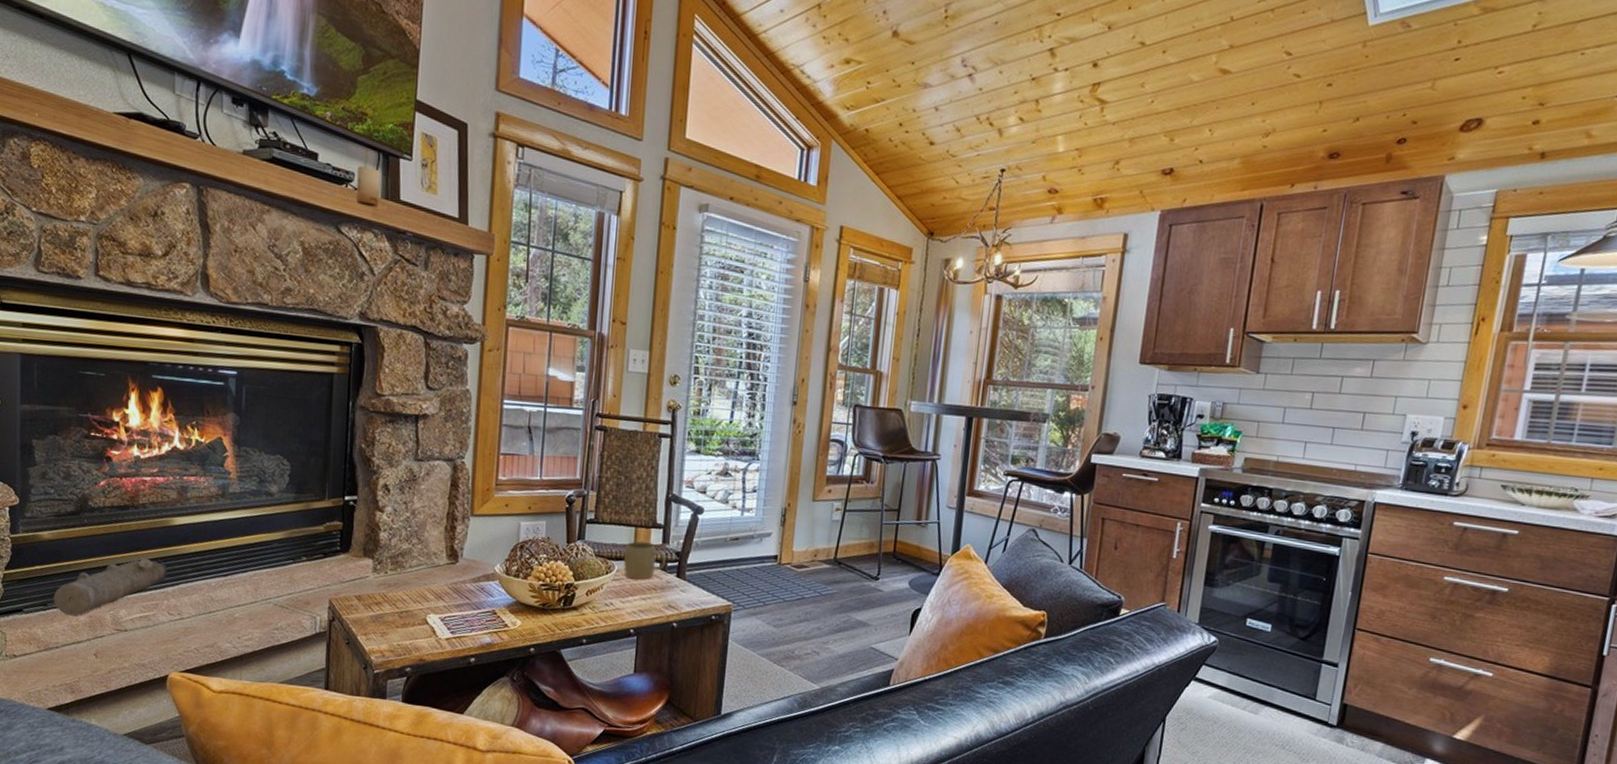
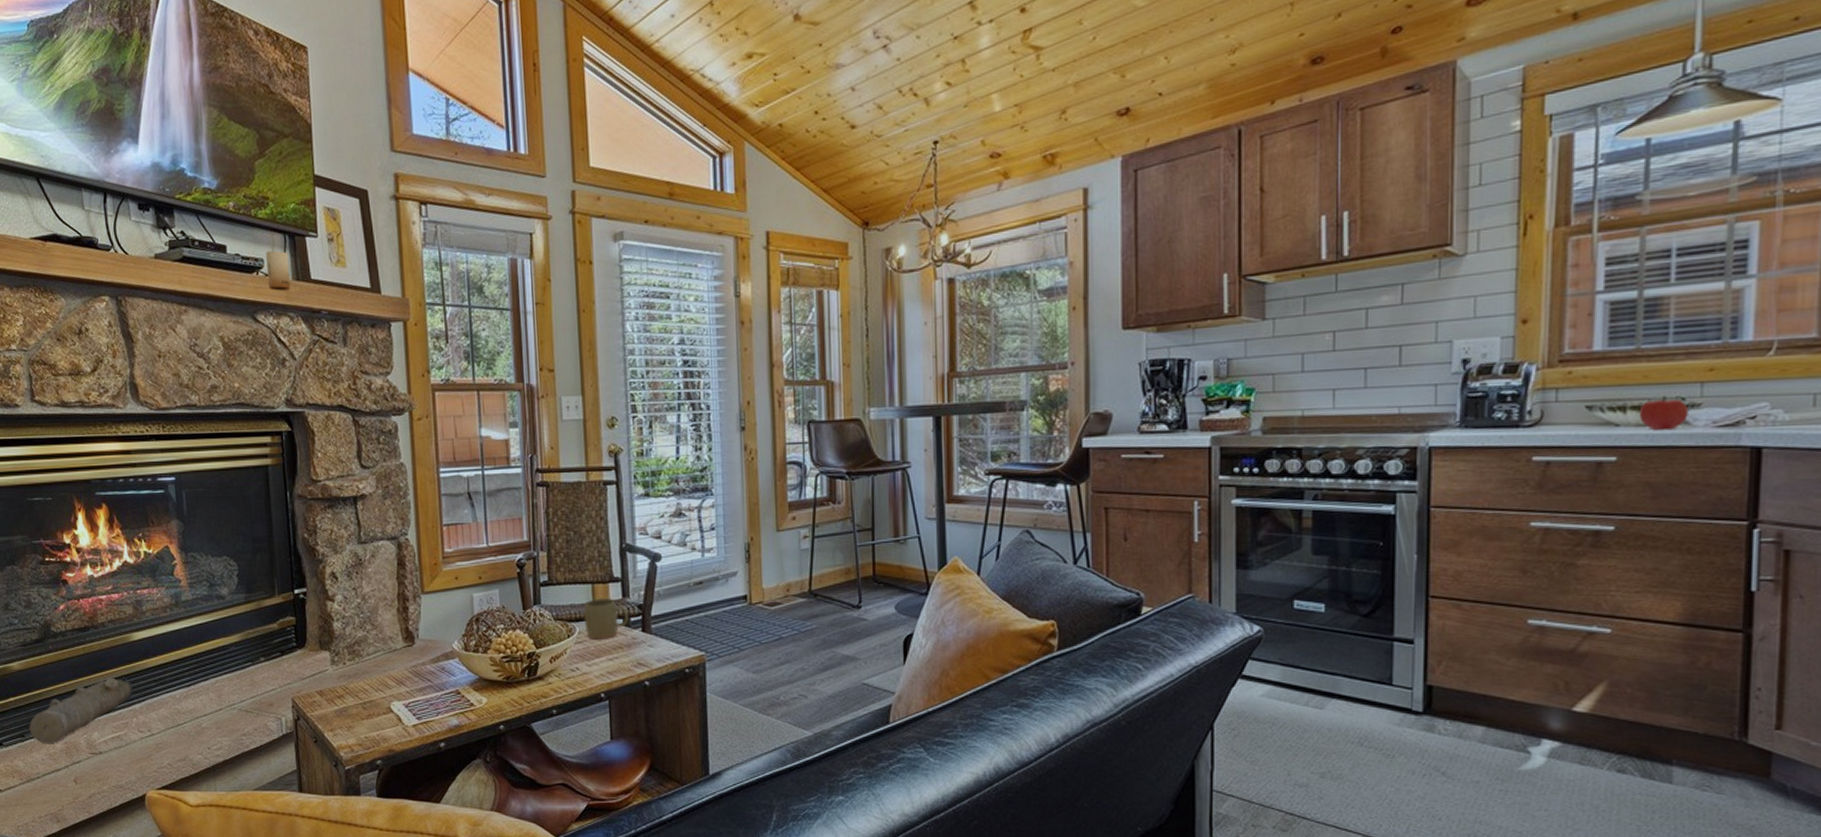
fruit: none [1540,486,1579,515] -> present [1638,396,1688,431]

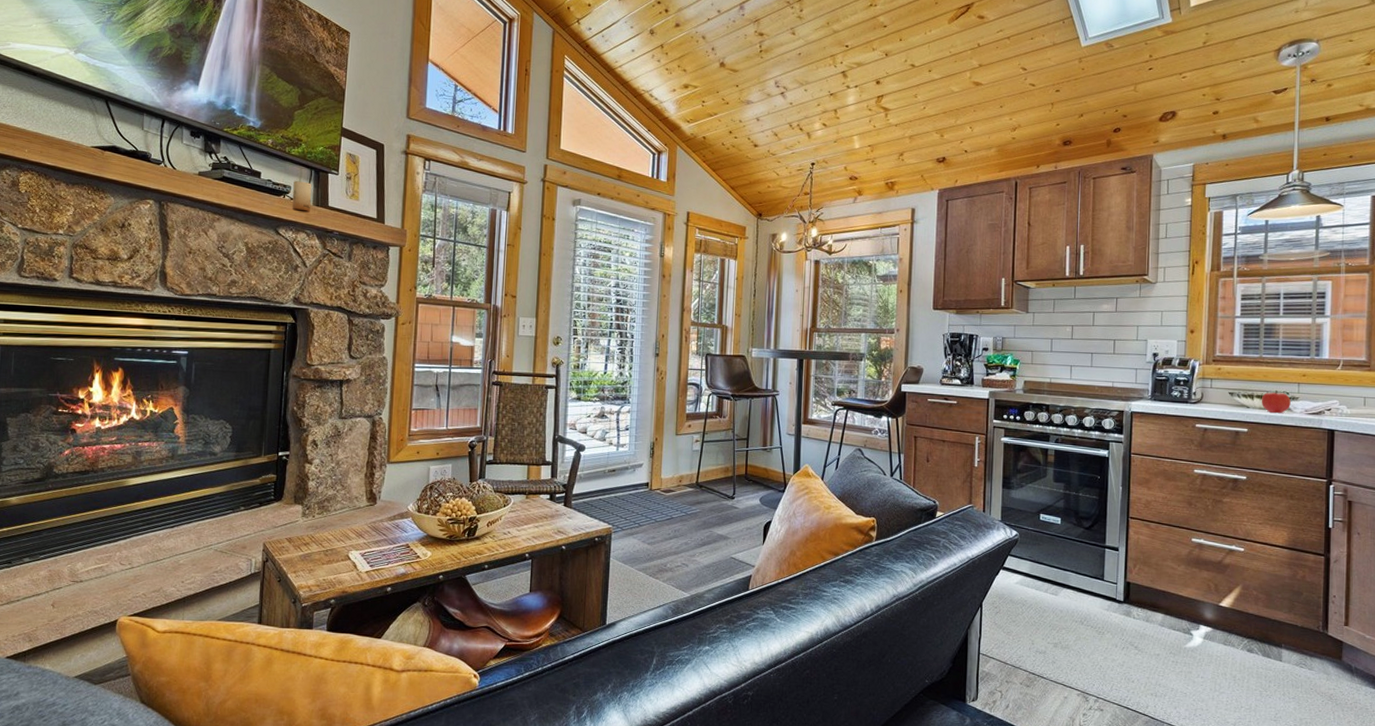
decorative log: present [29,676,134,744] -> none [17,514,122,571]
mug: present [583,599,629,639] -> none [518,477,555,510]

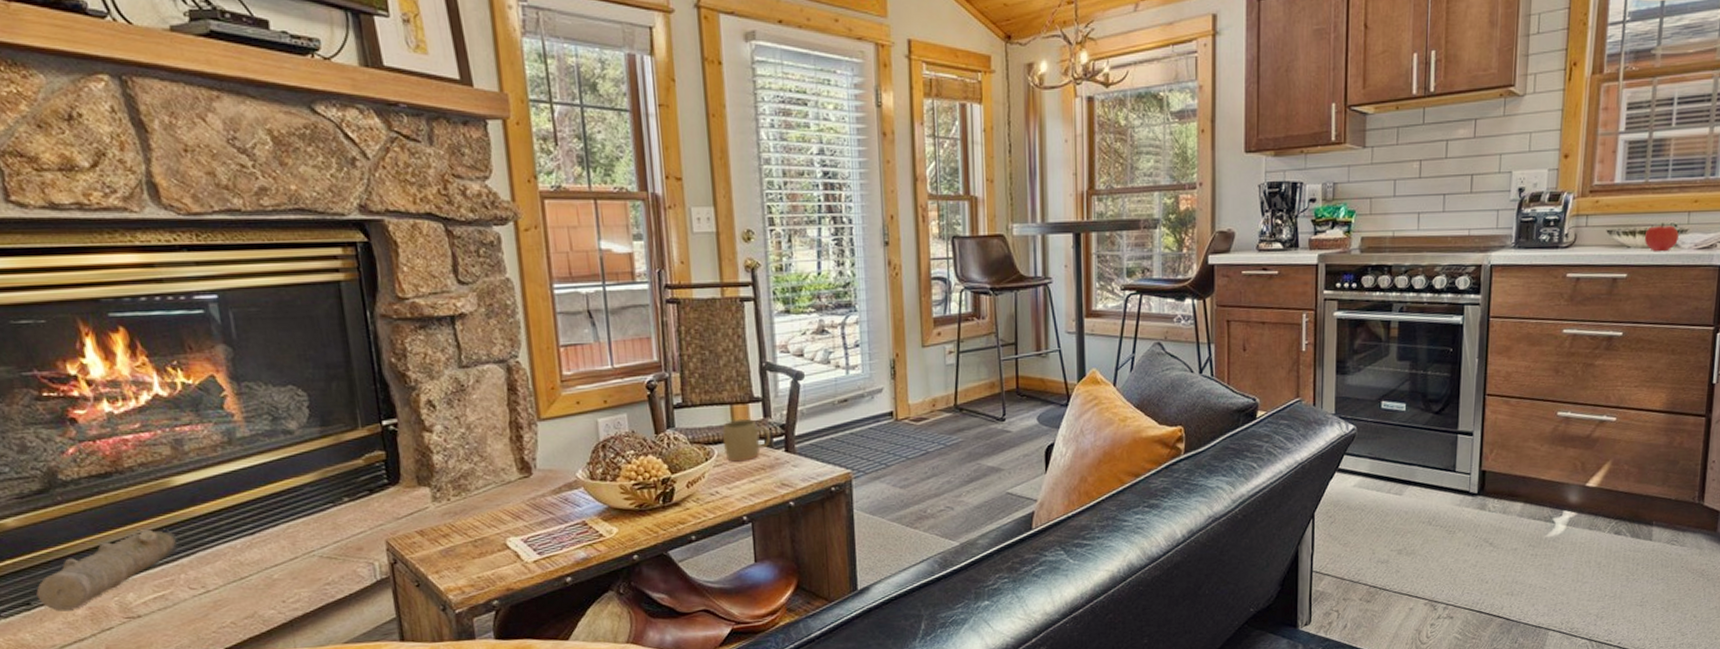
decorative log: none [17,514,122,571] -> present [36,528,180,612]
candle: present [292,181,312,213] -> none [322,30,358,78]
mug: none [518,477,555,510] -> present [722,419,772,462]

